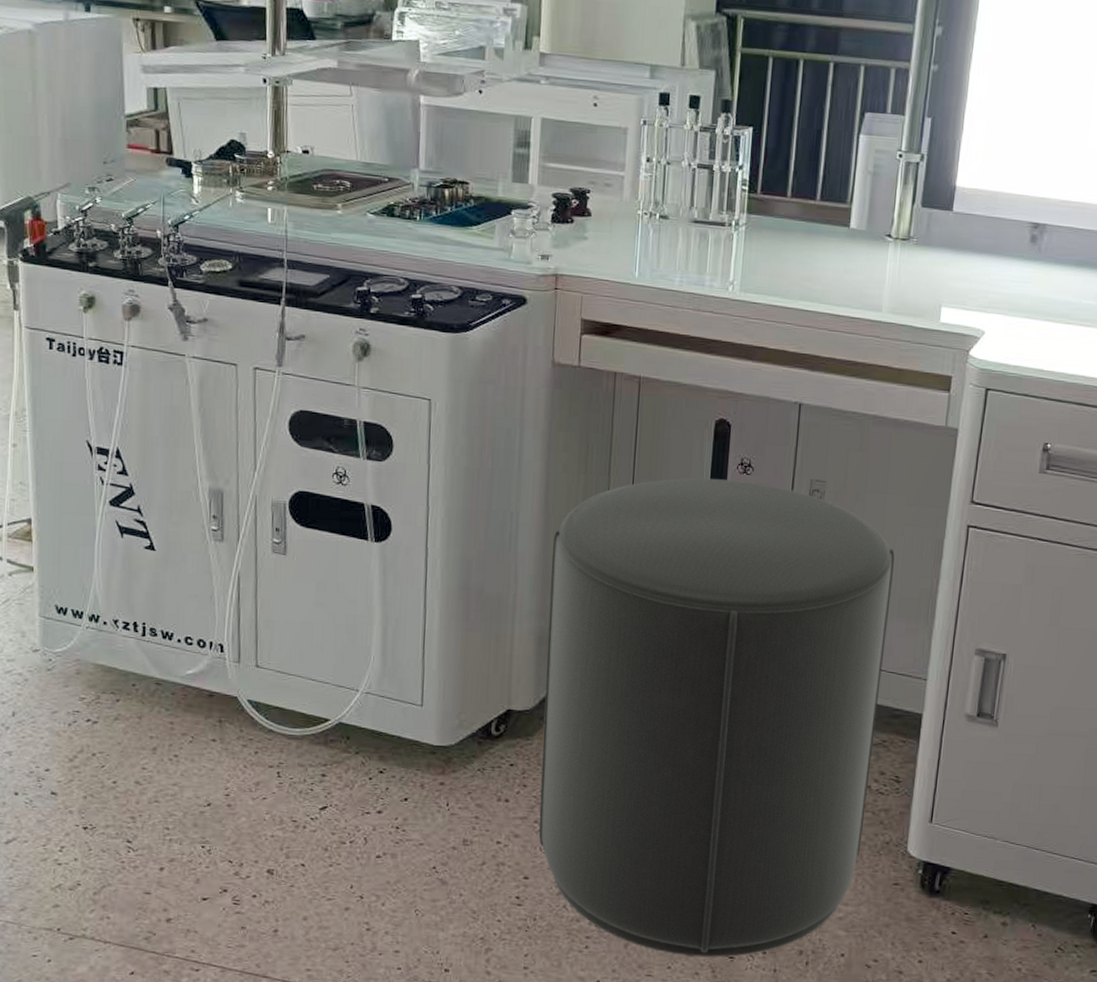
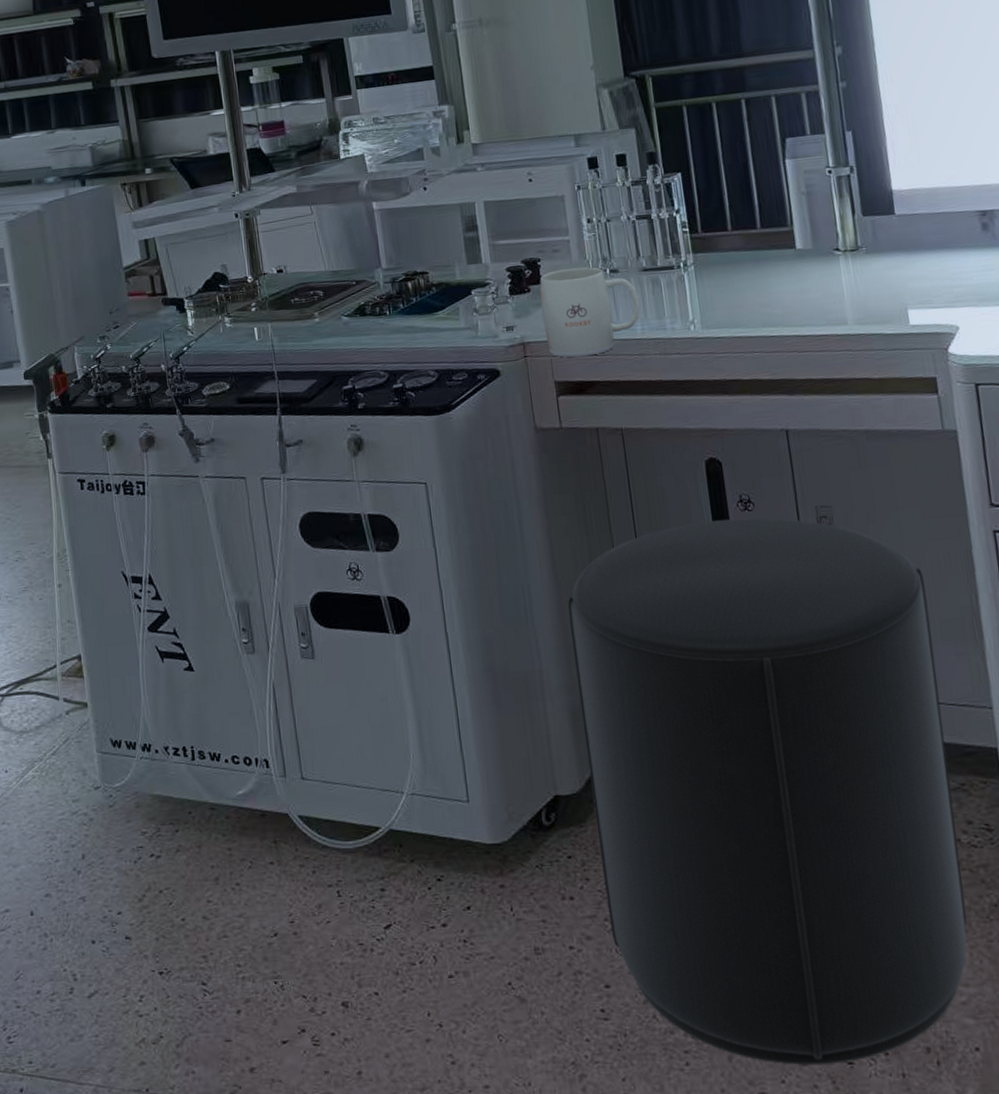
mug: none [580,205,684,300] -> present [540,267,641,358]

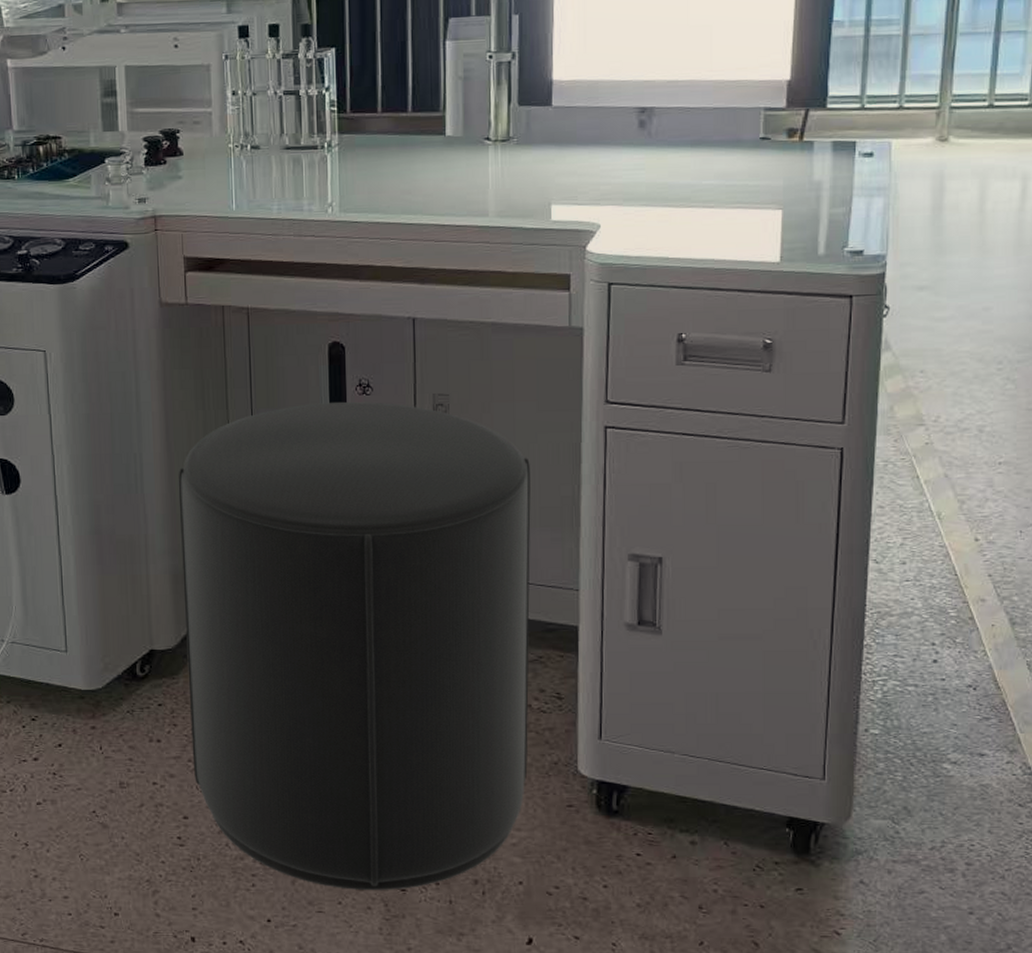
mug: present [540,267,641,358] -> none [176,141,279,234]

